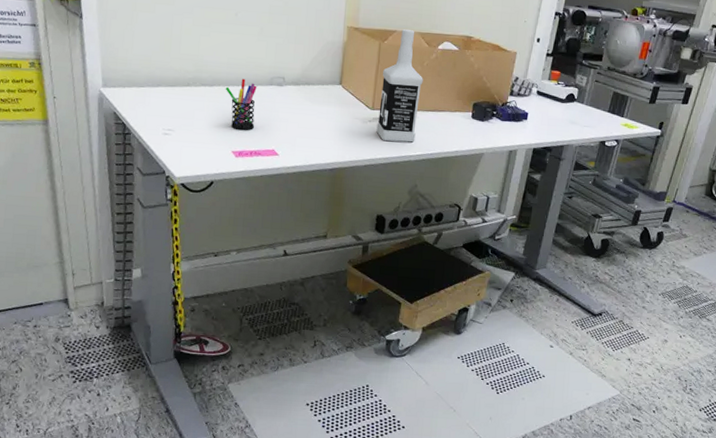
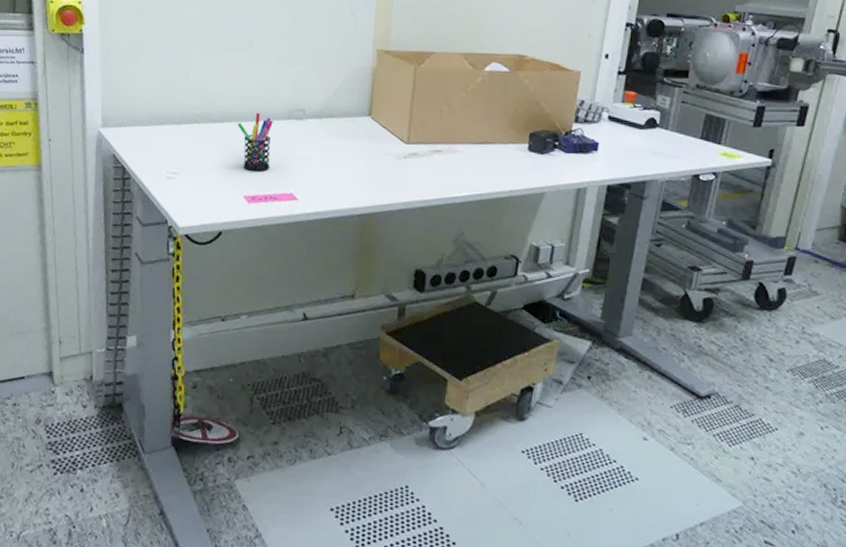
vodka: present [376,28,423,143] -> none [413,49,468,181]

